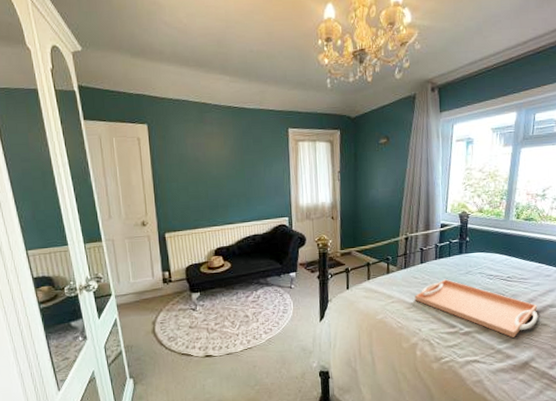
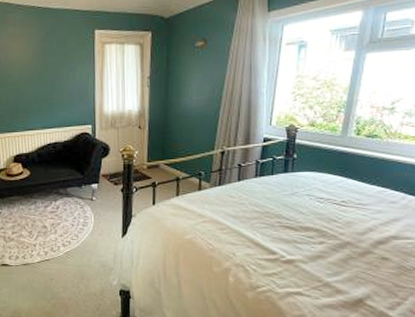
serving tray: present [414,279,538,338] -> none [229,200,378,270]

